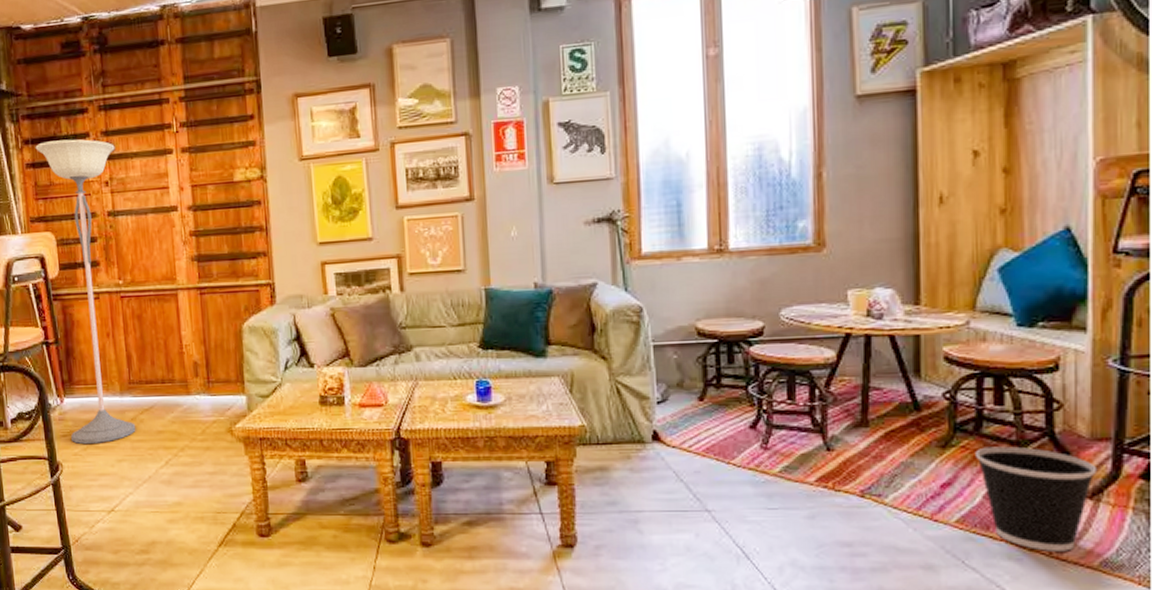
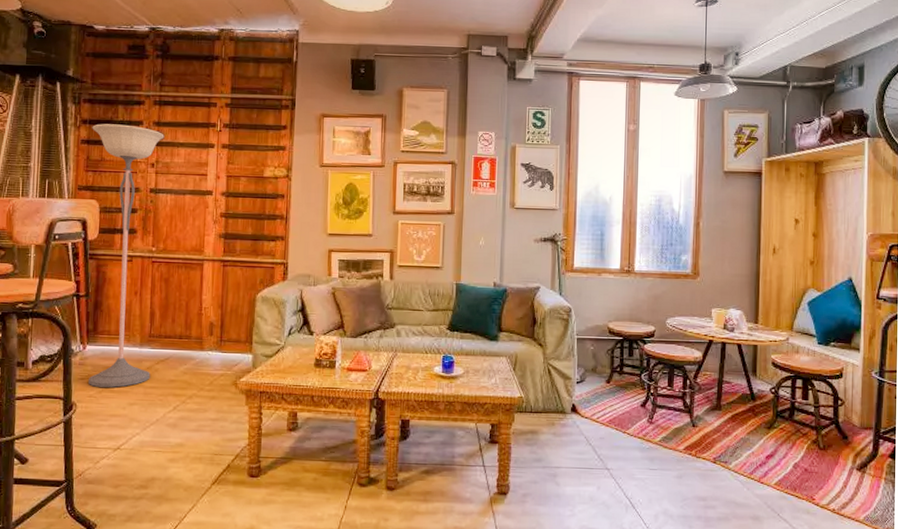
wastebasket: present [975,446,1098,551] -> none [789,429,864,509]

